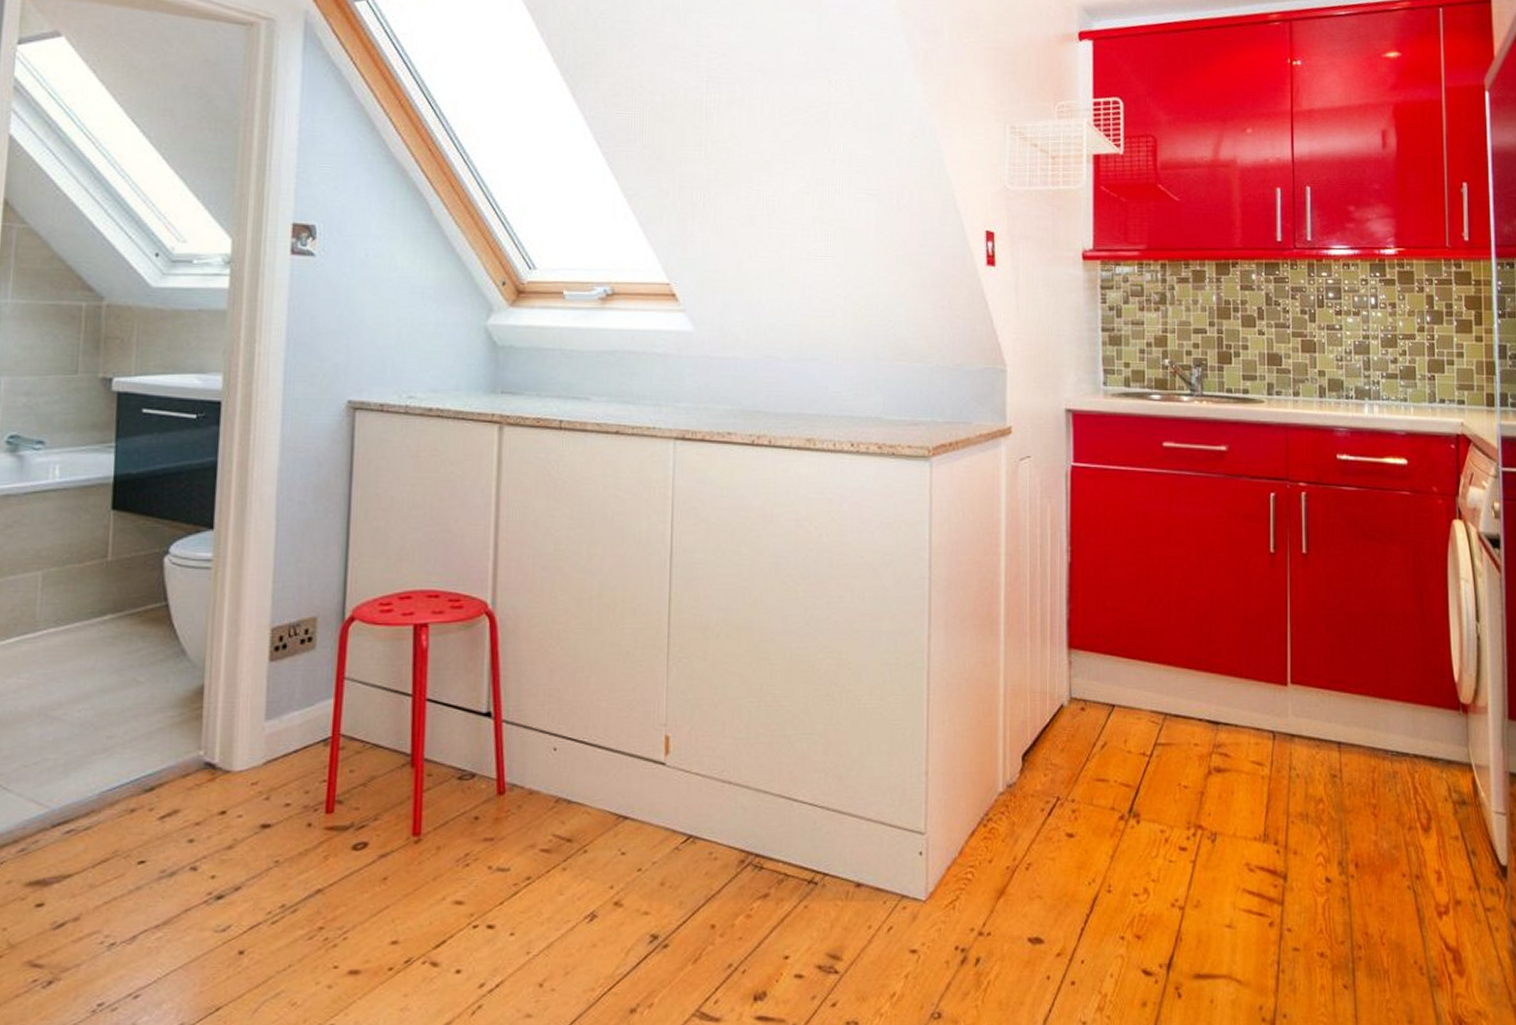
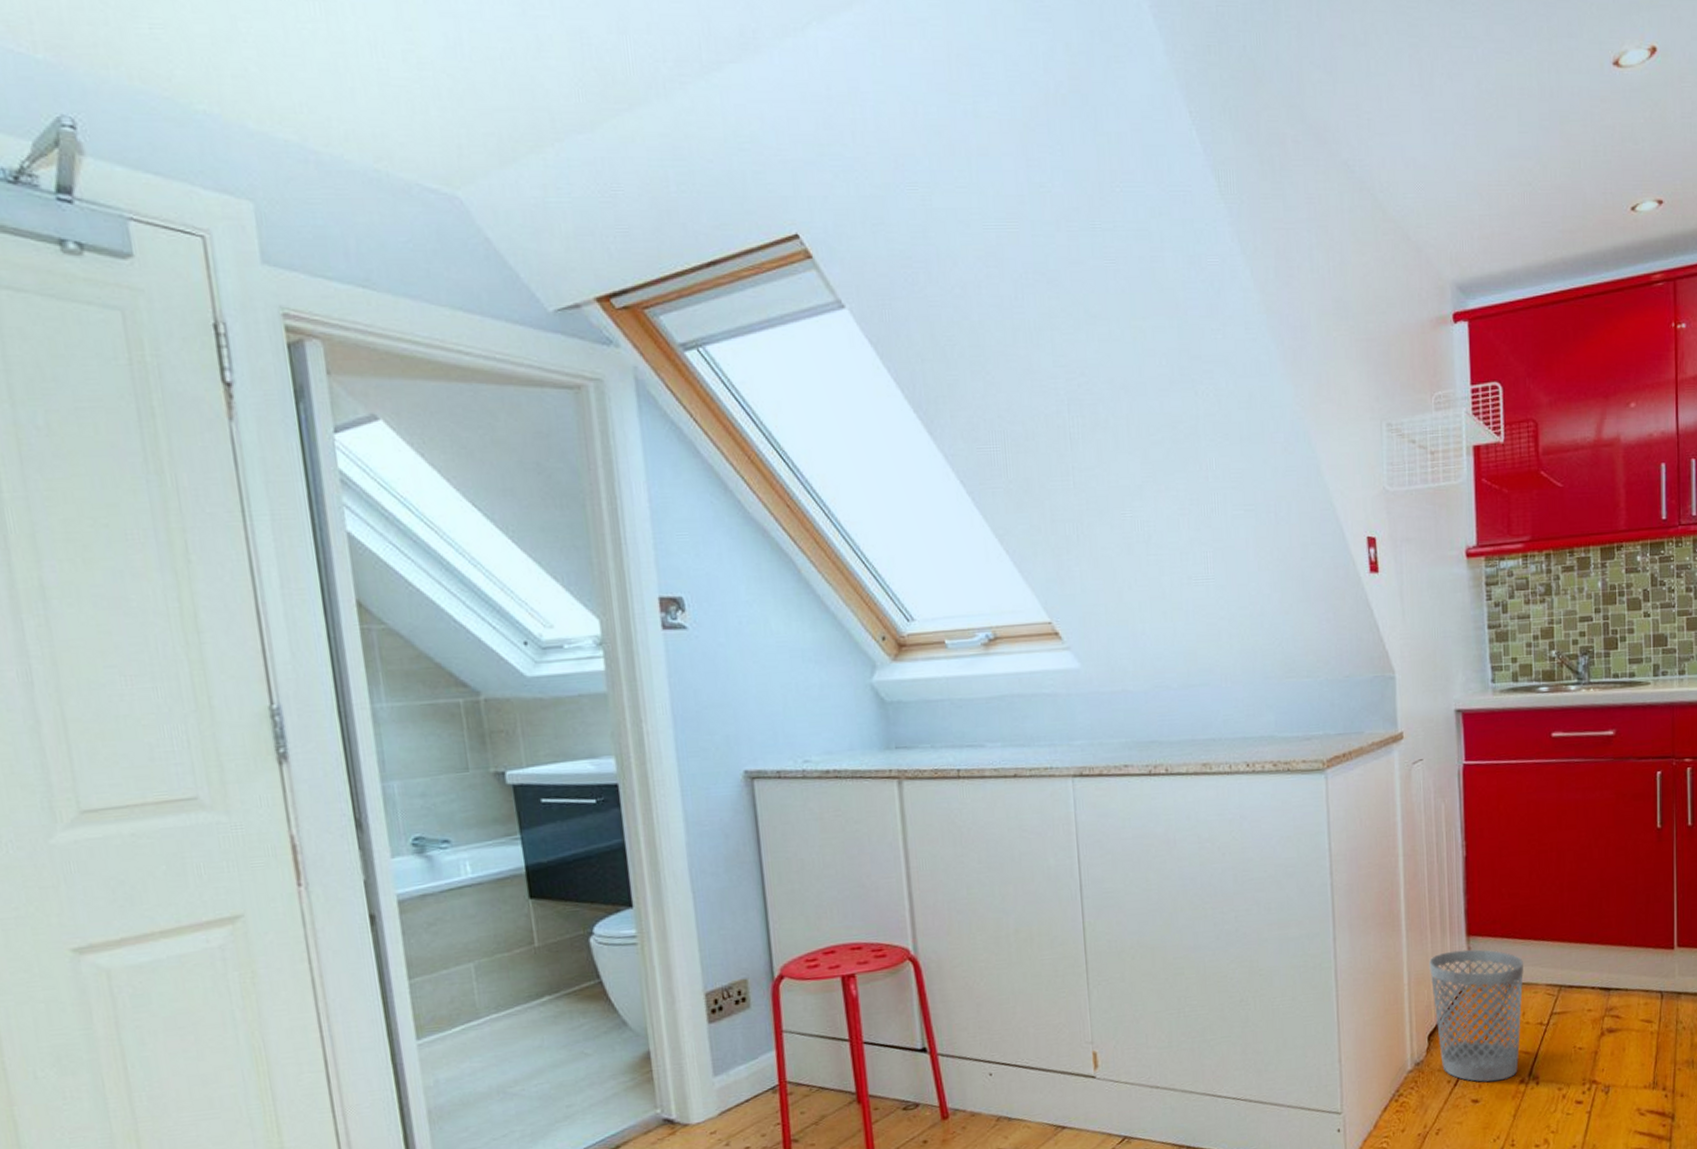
wastebasket: none [1027,663,1127,815] -> present [1429,949,1523,1082]

